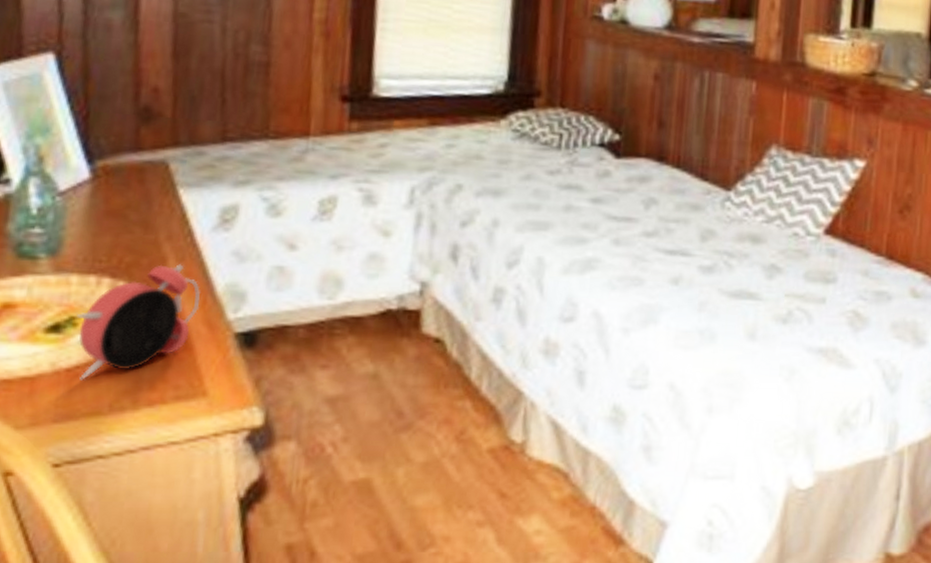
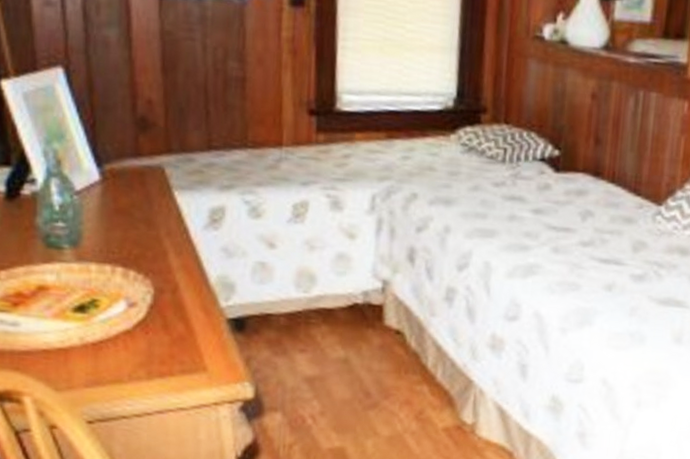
alarm clock: present [76,264,201,380] -> none [97,257,197,353]

